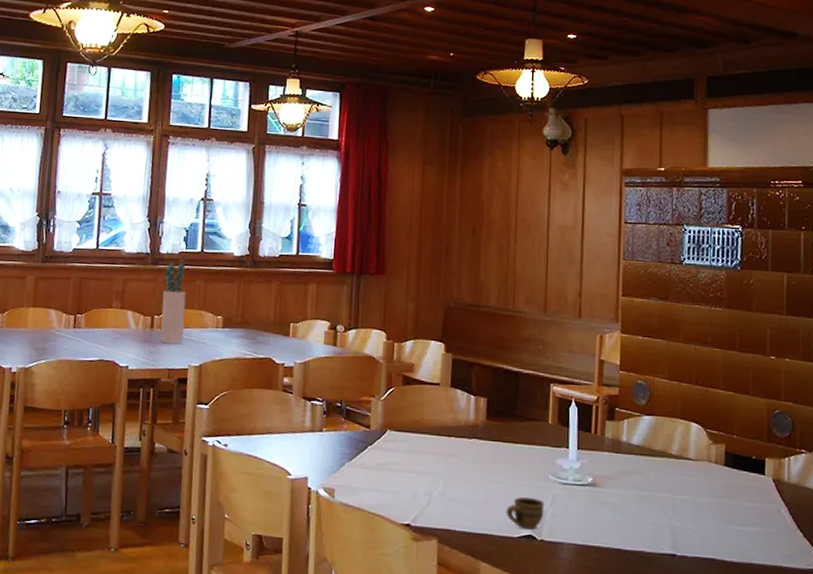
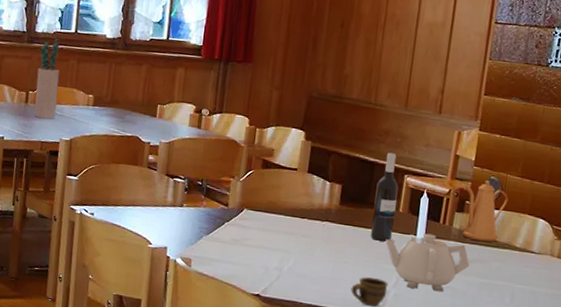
wine bottle: none [520,361,546,457] -> present [370,152,399,242]
teapot: none [537,445,627,509] -> present [385,233,470,292]
coffee pot: none [612,385,658,451] -> present [462,181,509,242]

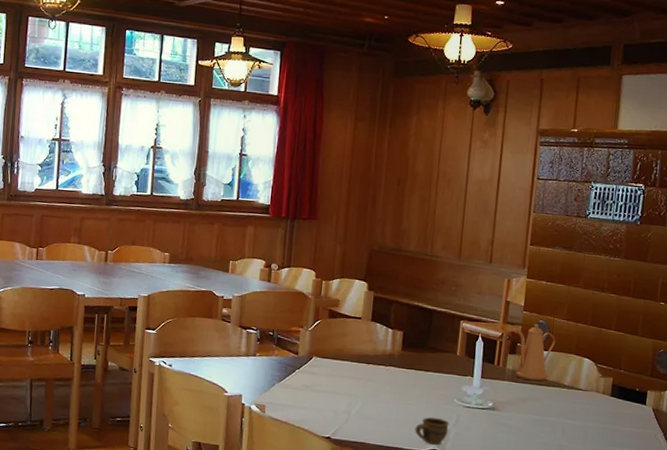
vase: present [34,34,60,120] -> none [113,196,137,277]
wine bottle: present [370,152,399,242] -> none [430,300,455,384]
teapot: present [385,233,470,292] -> none [445,374,523,429]

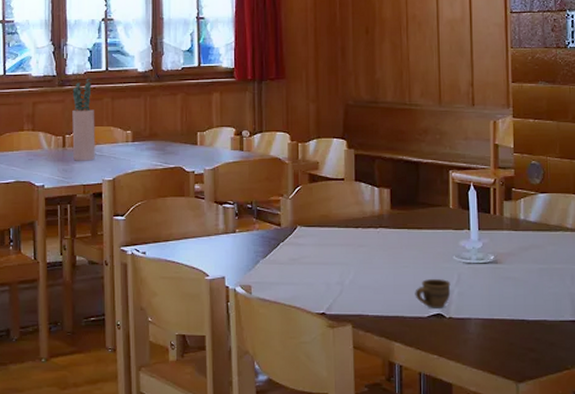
vase: none [113,196,137,277] -> present [72,74,95,161]
coffee pot: present [515,324,556,382] -> none [508,166,552,227]

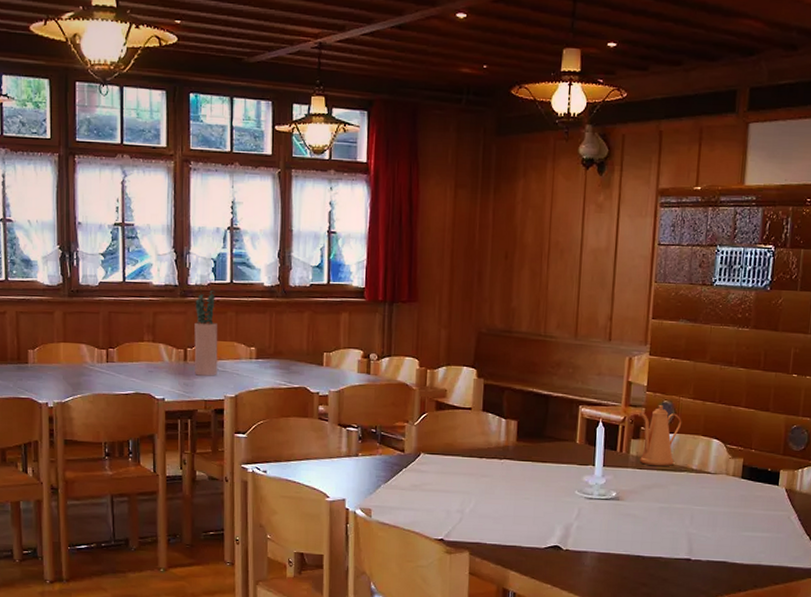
cup: present [415,279,451,308] -> none [534,512,571,541]
coffee pot: none [508,166,552,227] -> present [638,405,682,467]

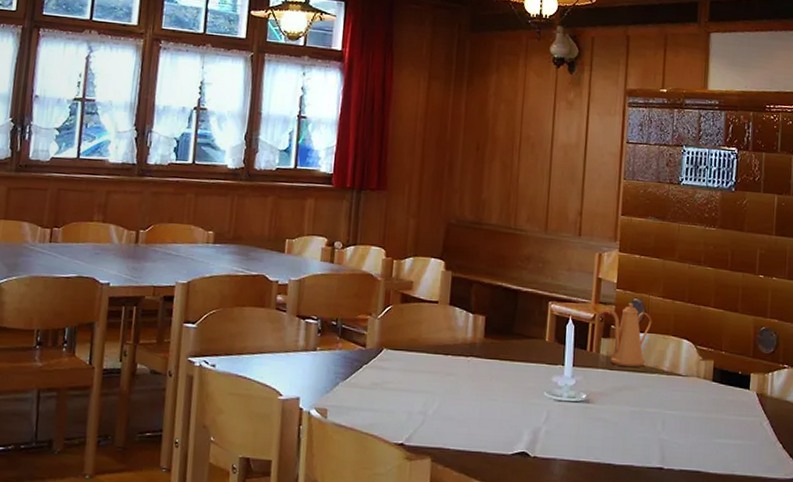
vase: present [194,286,218,376] -> none [145,166,176,261]

